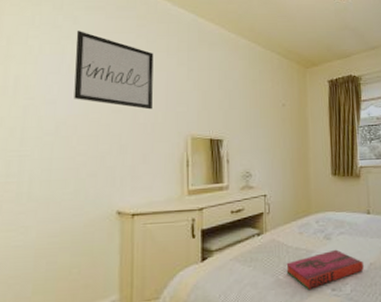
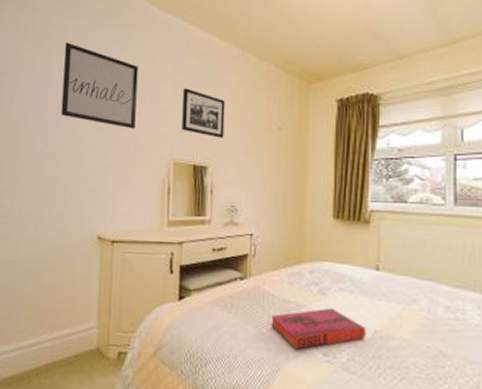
picture frame: none [197,72,237,115] -> present [181,88,225,138]

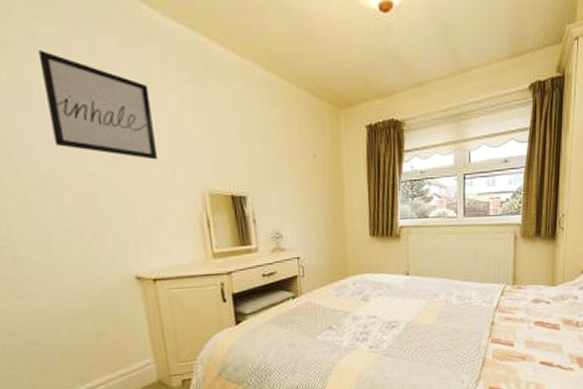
picture frame: present [181,88,225,138] -> none [207,112,260,167]
hardback book: present [271,307,366,350] -> none [323,310,401,347]

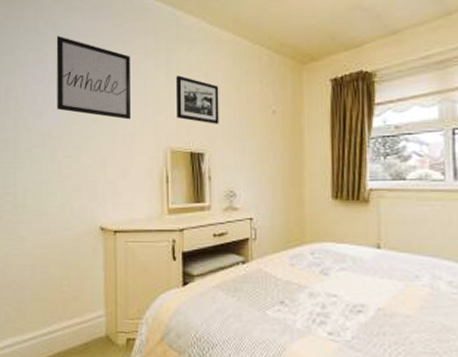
picture frame: none [207,112,260,167] -> present [176,75,219,124]

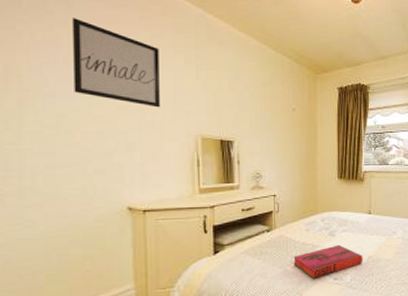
picture frame: present [176,75,219,124] -> none [207,72,247,117]
hardback book: none [274,287,369,330] -> present [293,244,363,279]

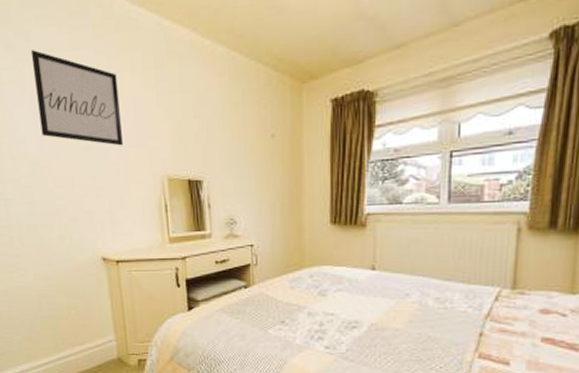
hardback book: present [293,244,363,279] -> none [276,307,363,345]

